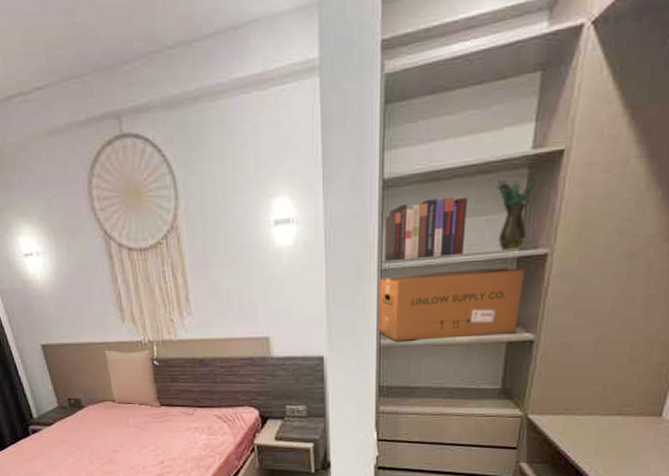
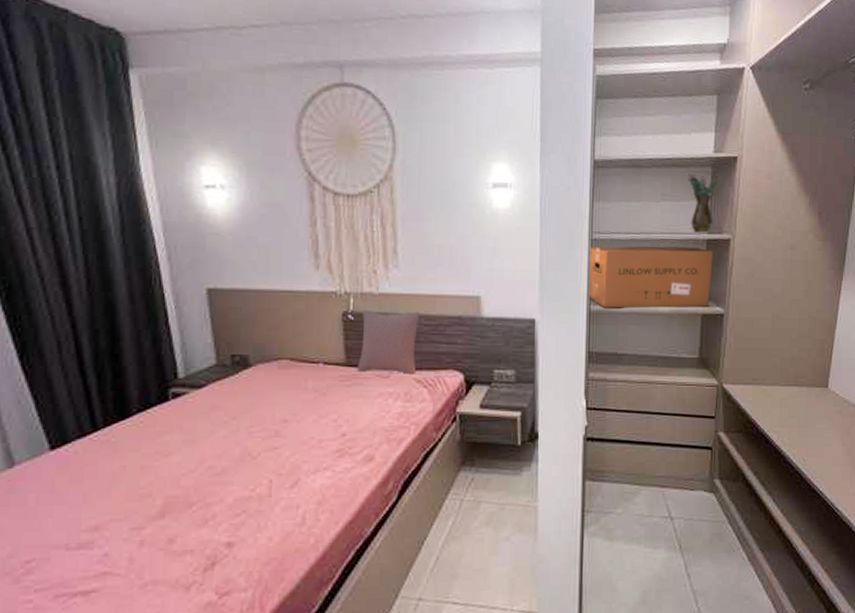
pillow: present [104,350,161,407] -> none [288,299,350,368]
pillow: none [165,354,215,411] -> present [357,310,420,374]
books: present [385,197,467,262] -> none [595,182,665,233]

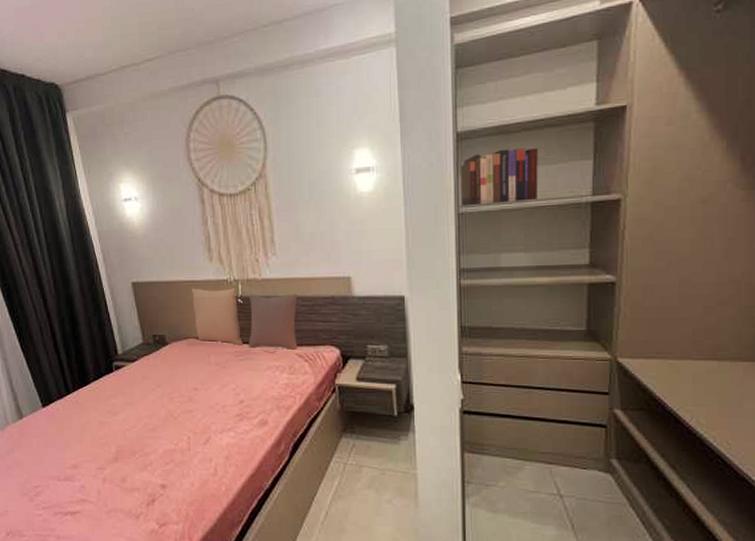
pillow: none [288,299,350,368] -> present [191,288,243,345]
box: present [588,246,713,309] -> none [457,212,599,282]
books: none [595,182,665,233] -> present [461,148,539,207]
vase: present [688,173,718,233] -> none [565,129,602,196]

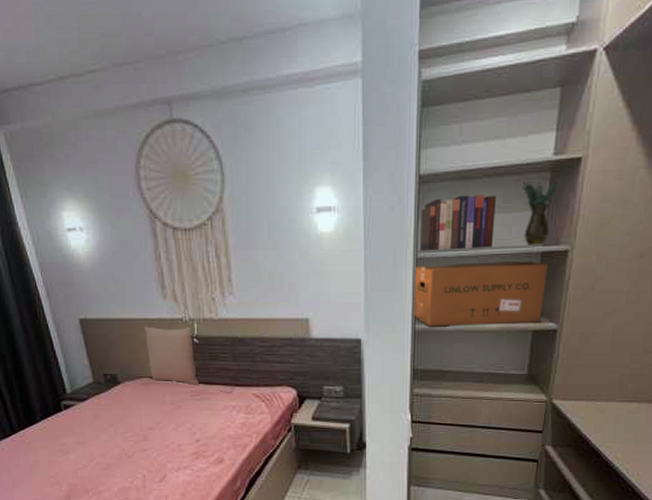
pillow: present [249,293,298,350] -> none [205,334,255,390]
box: none [457,212,599,282] -> present [413,262,548,327]
vase: none [565,129,602,196] -> present [522,180,557,245]

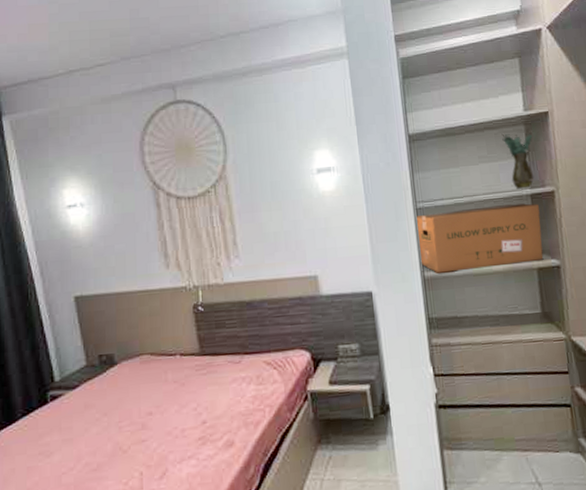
pillow: present [144,326,199,385] -> none [145,295,204,358]
books: present [420,195,496,252] -> none [415,148,485,202]

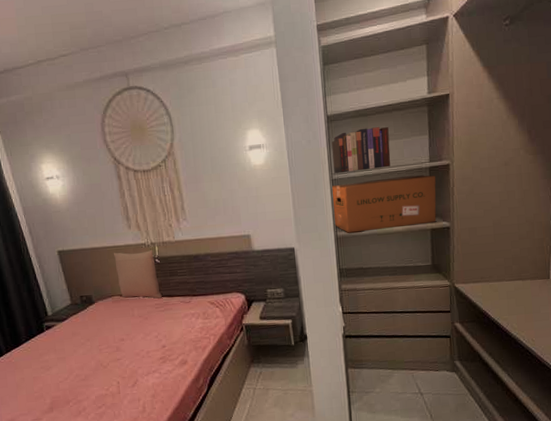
pillow: none [145,295,204,358] -> present [113,250,162,299]
books: none [415,148,485,202] -> present [332,127,391,174]
vase: present [501,131,535,189] -> none [407,112,434,163]

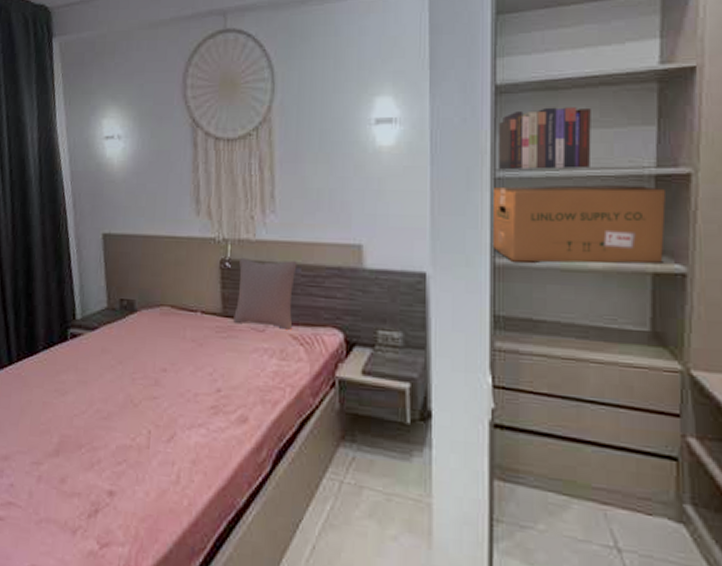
pillow: present [113,250,162,299] -> none [171,245,227,319]
pillow: none [165,251,209,300] -> present [233,257,297,330]

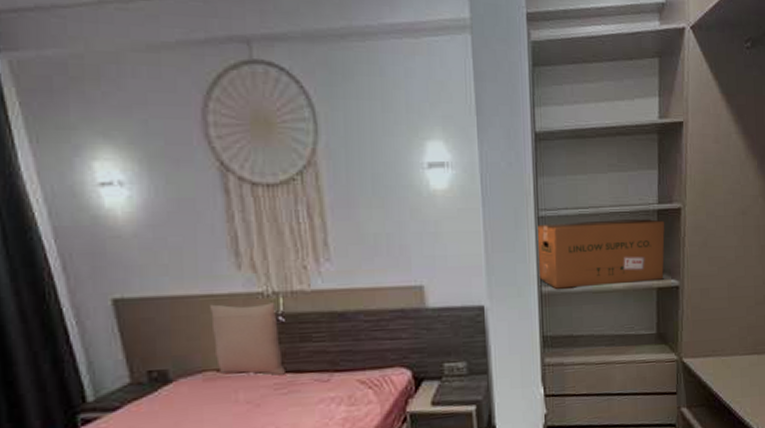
pillow: none [171,245,227,319] -> present [209,303,285,375]
pillow: present [233,257,297,330] -> none [293,306,359,377]
books: present [499,107,591,171] -> none [540,153,612,210]

